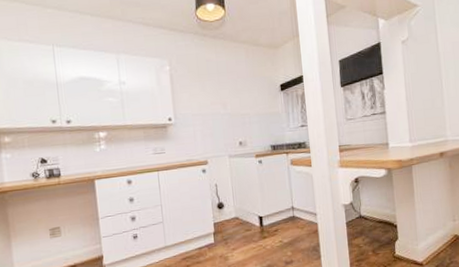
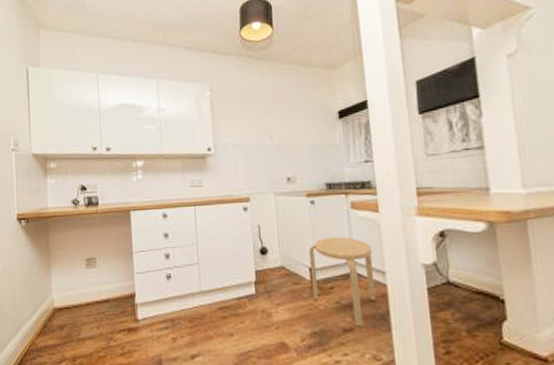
stool: none [257,188,310,259] -> present [308,237,377,327]

